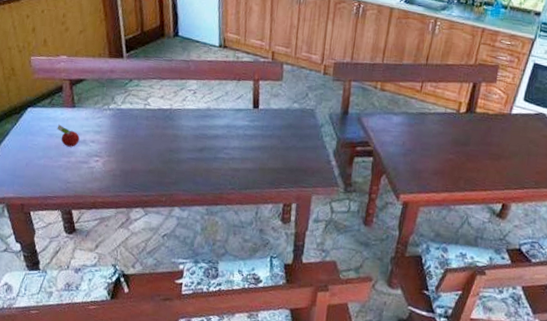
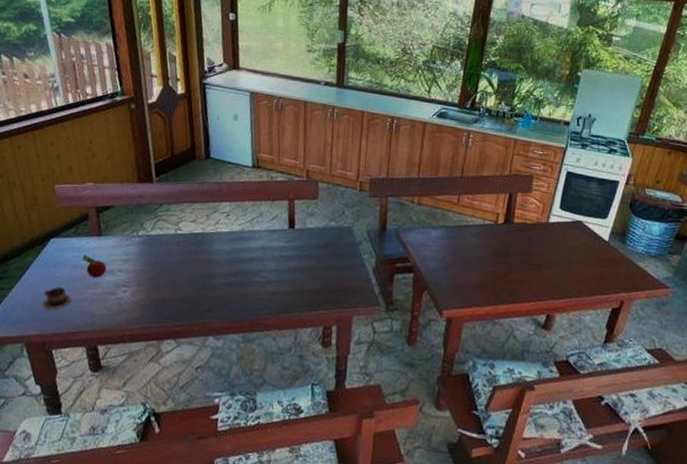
cup: none [21,154,48,174] -> present [42,287,72,309]

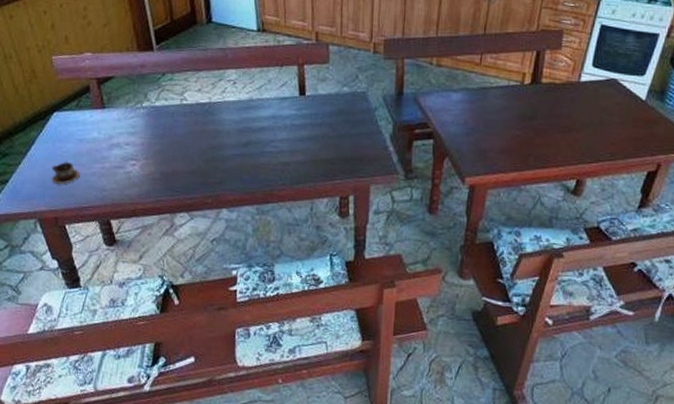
fruit: present [82,254,107,278] -> none [87,127,113,152]

